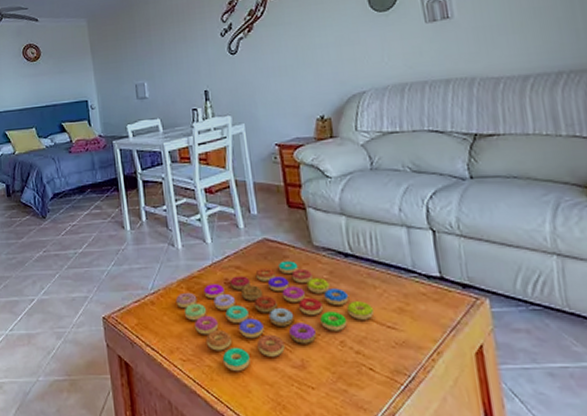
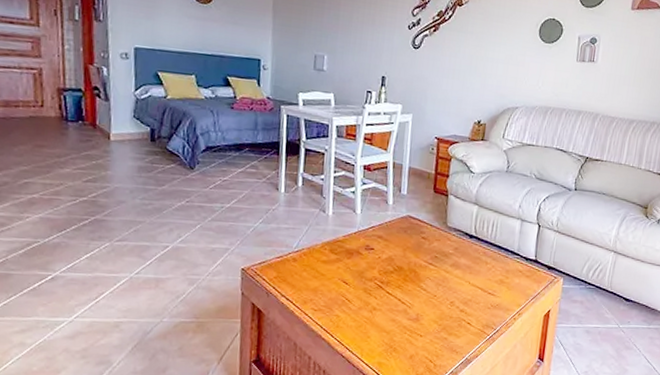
board game: present [175,260,375,372] -> none [317,235,482,322]

